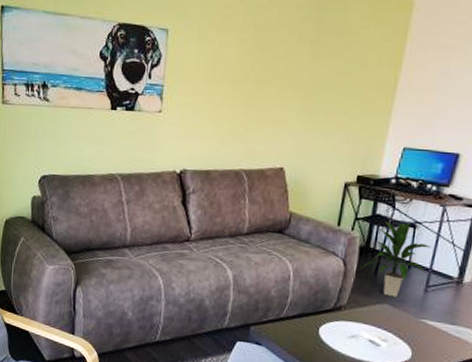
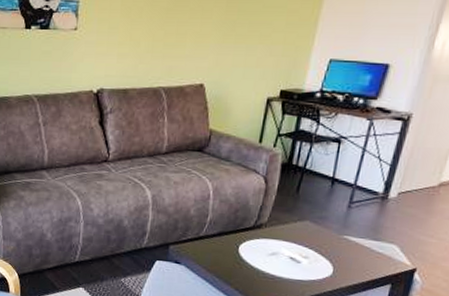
indoor plant: present [360,221,432,297] -> none [282,136,357,214]

